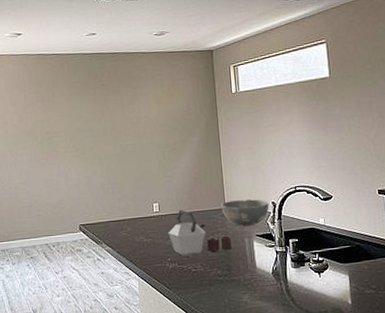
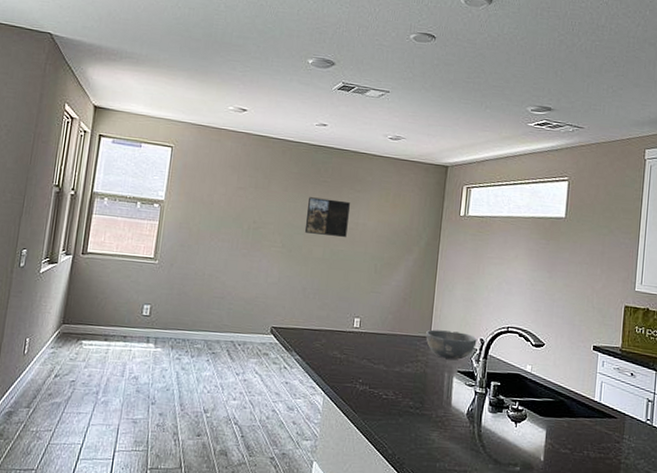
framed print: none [91,99,132,134] -> present [304,197,350,238]
kettle: present [168,209,232,257] -> none [364,329,431,382]

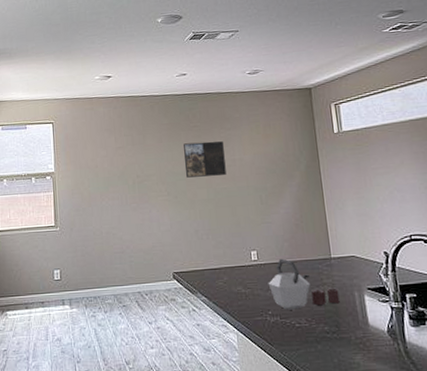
kettle: none [364,329,431,382] -> present [268,258,340,310]
bowl: present [426,329,477,360] -> none [326,248,381,278]

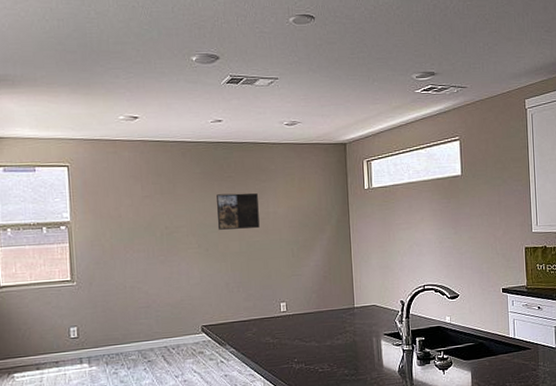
kettle: present [268,258,340,310] -> none [295,309,360,357]

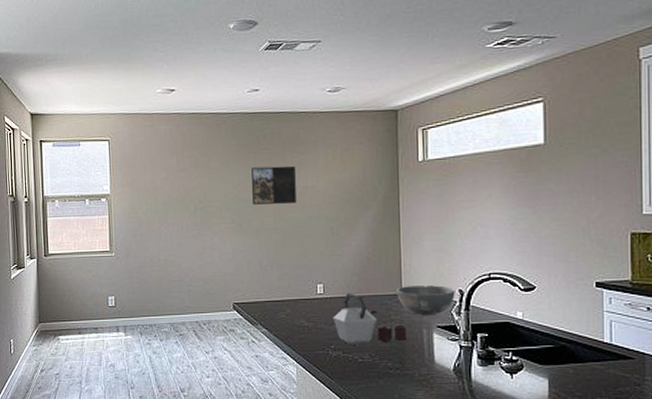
kettle: none [295,309,360,357] -> present [332,293,407,345]
bowl: none [350,298,398,325] -> present [397,285,455,315]

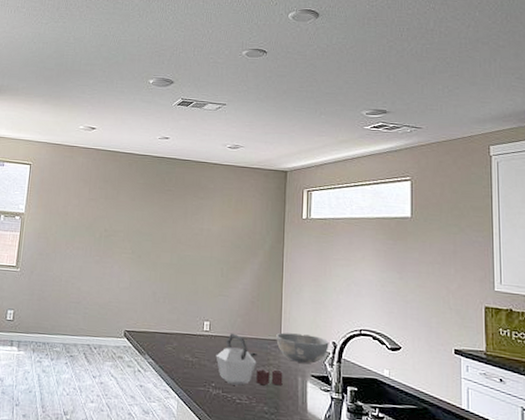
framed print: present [251,166,296,205] -> none [152,205,194,243]

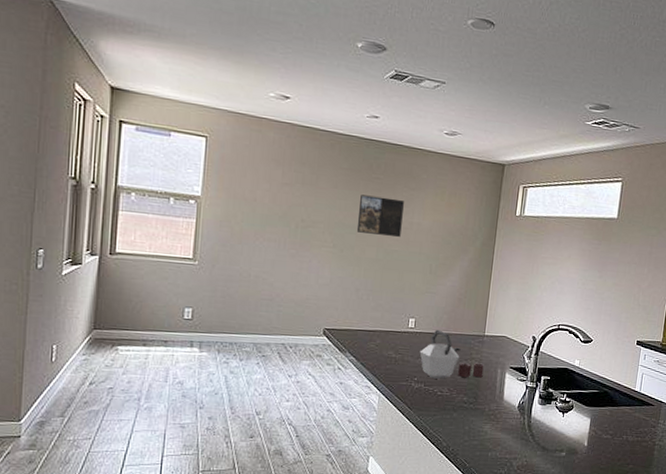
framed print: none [152,205,194,243] -> present [356,194,404,238]
bowl: present [276,332,329,364] -> none [480,328,530,357]

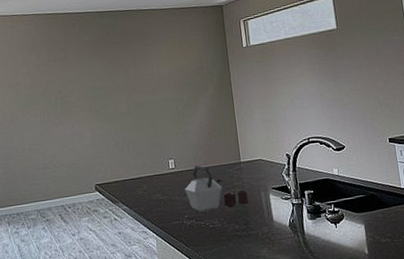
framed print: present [356,194,404,238] -> none [104,56,145,93]

